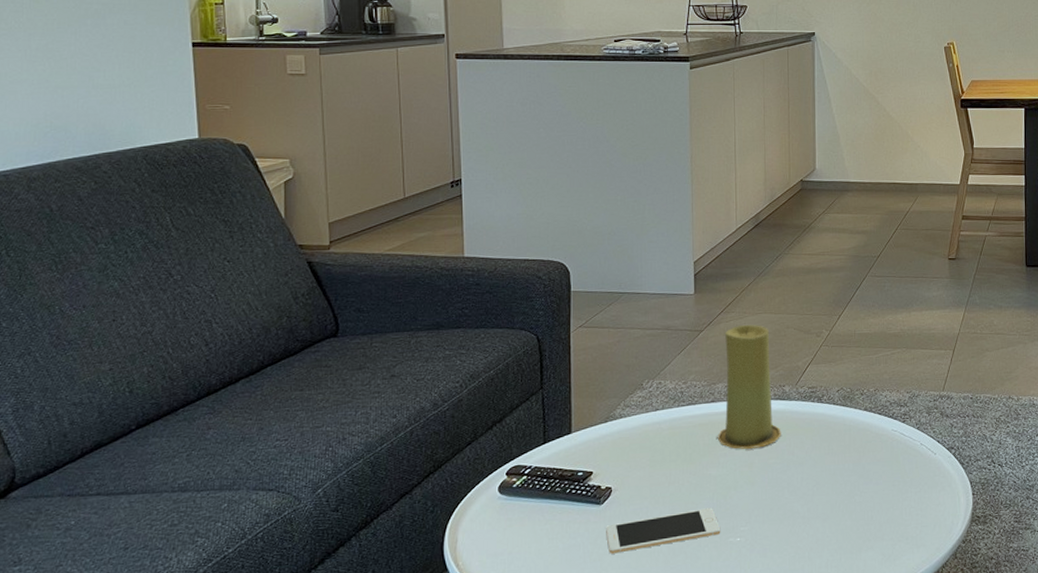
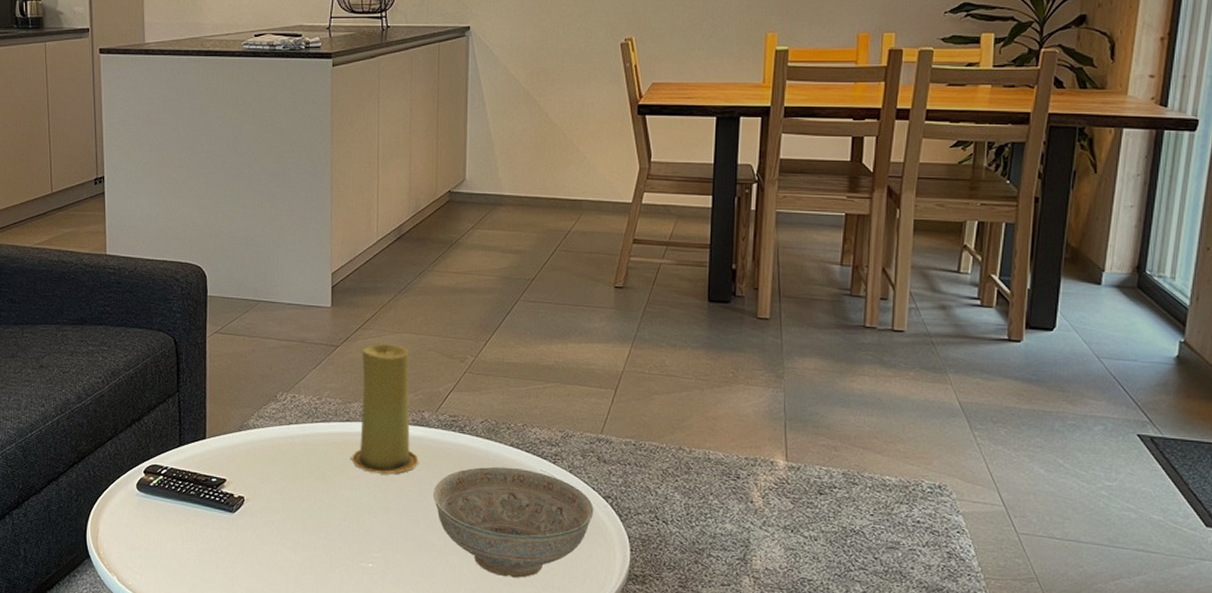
cell phone: present [606,508,721,554] -> none [238,529,353,563]
decorative bowl: none [795,430,940,534] -> present [433,466,594,578]

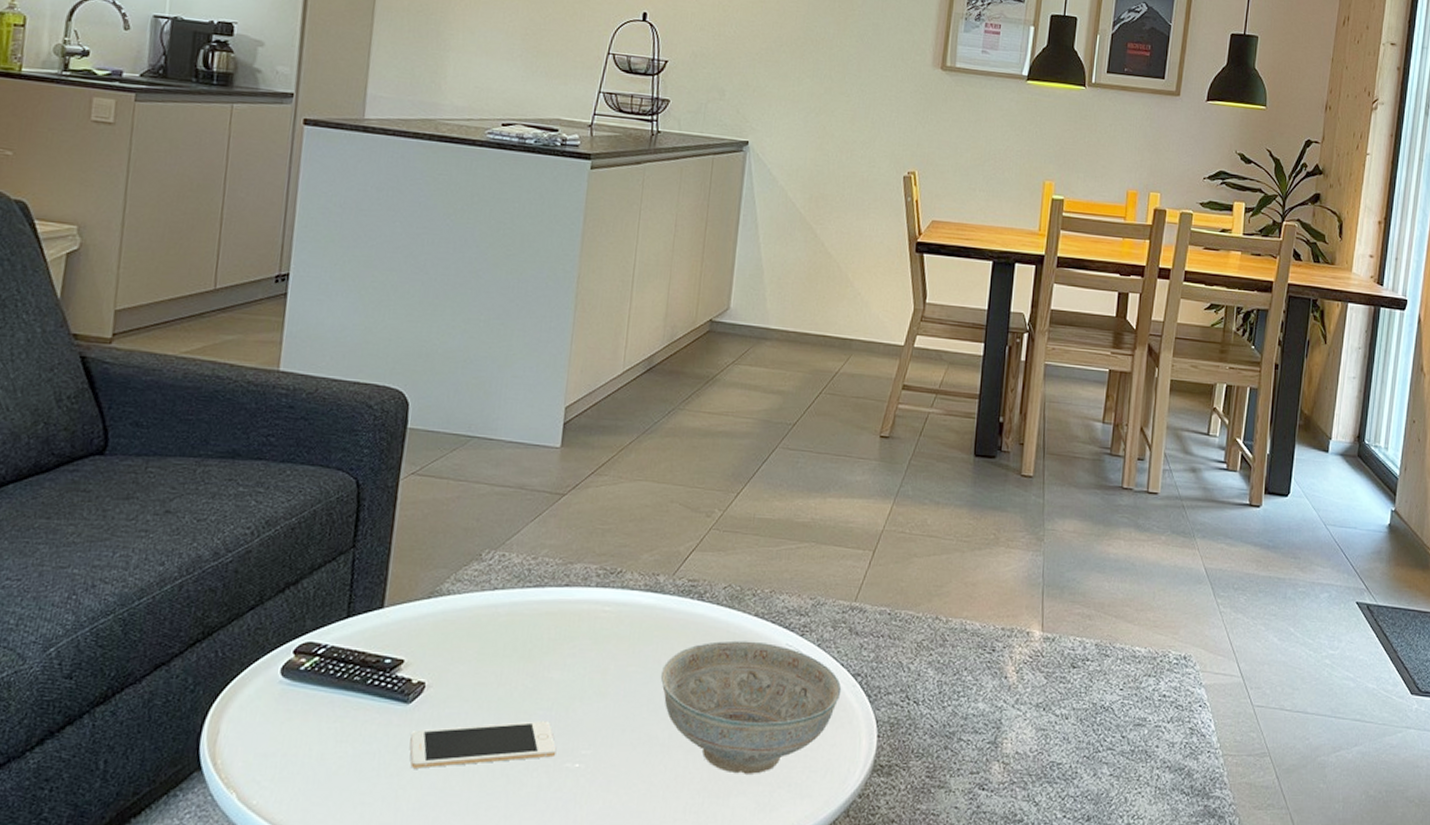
cell phone: none [238,529,353,563] -> present [410,721,557,769]
candle: present [351,344,419,474] -> none [566,493,648,651]

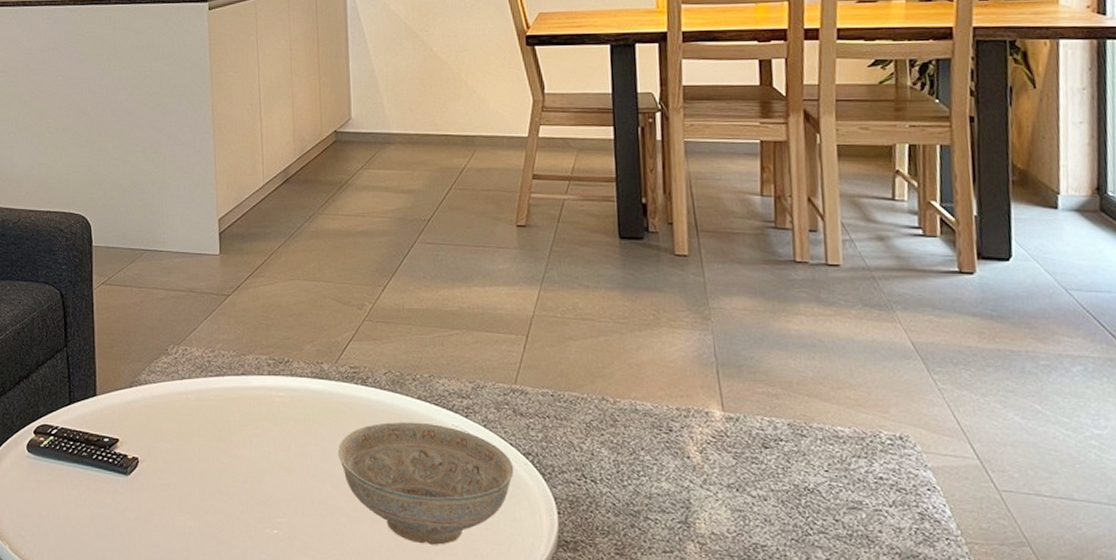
cell phone: present [410,721,557,769] -> none [133,492,256,530]

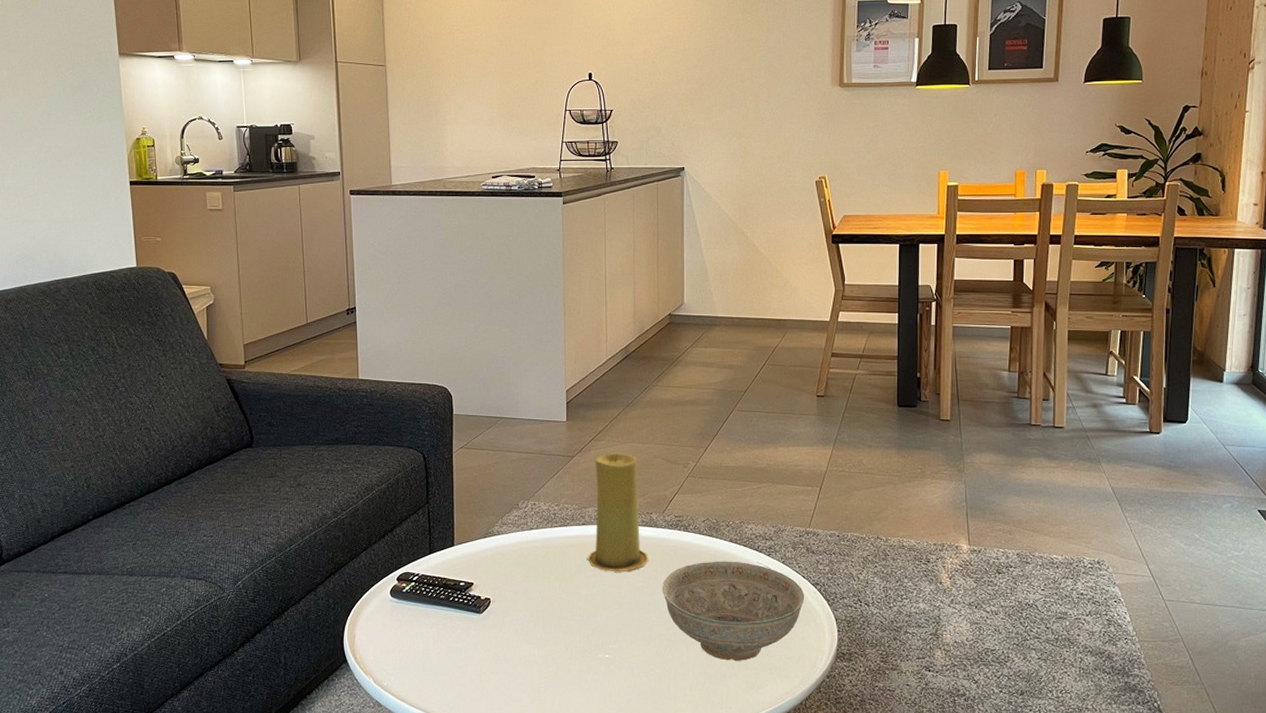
candle: none [249,292,321,431] -> present [587,453,649,571]

